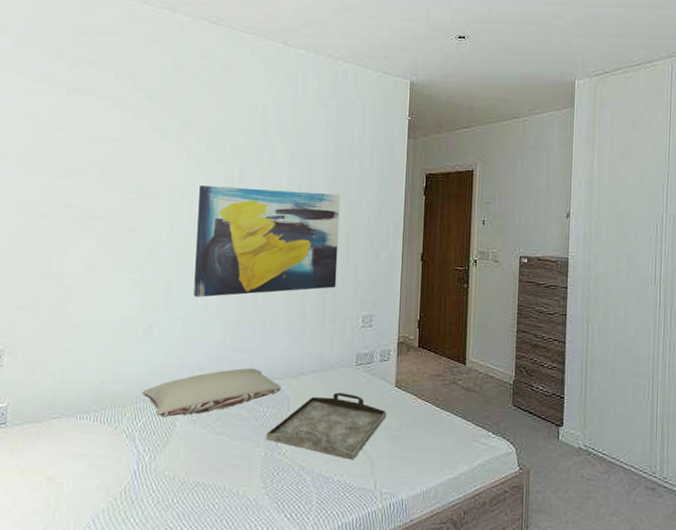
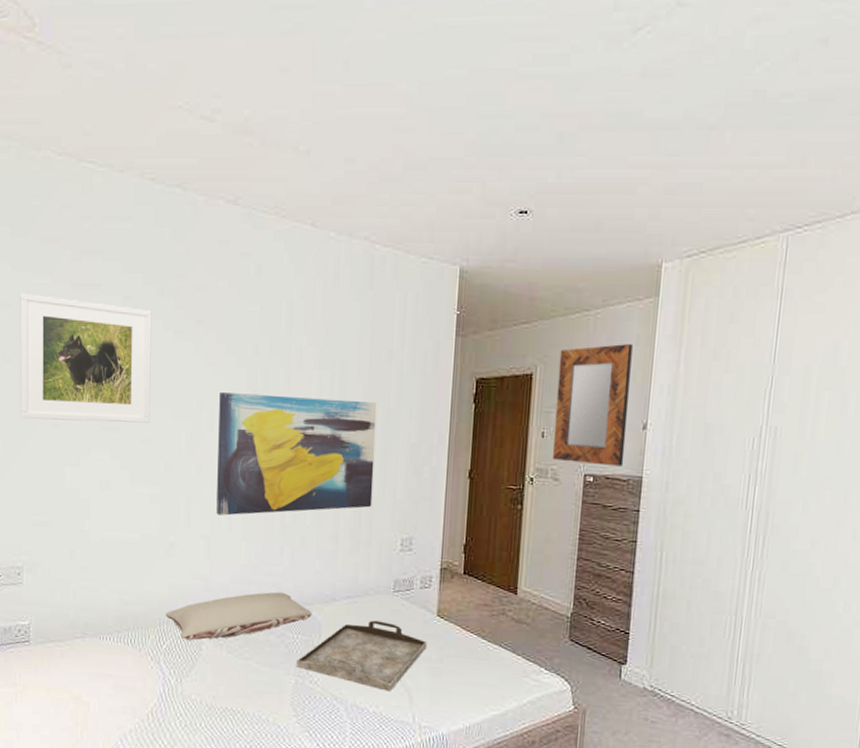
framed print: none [11,96,140,213] -> present [20,293,152,423]
home mirror: none [492,145,555,249] -> present [553,343,633,467]

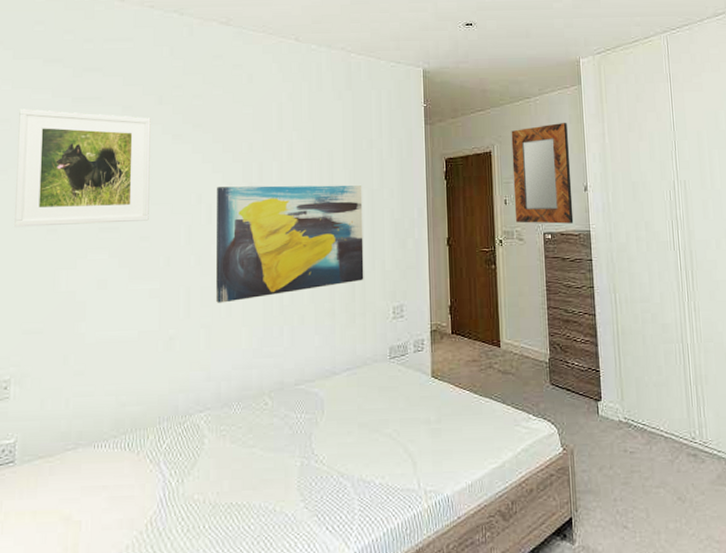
pillow: present [165,592,312,641] -> none [165,372,314,436]
serving tray: present [297,620,428,692] -> none [301,389,425,460]

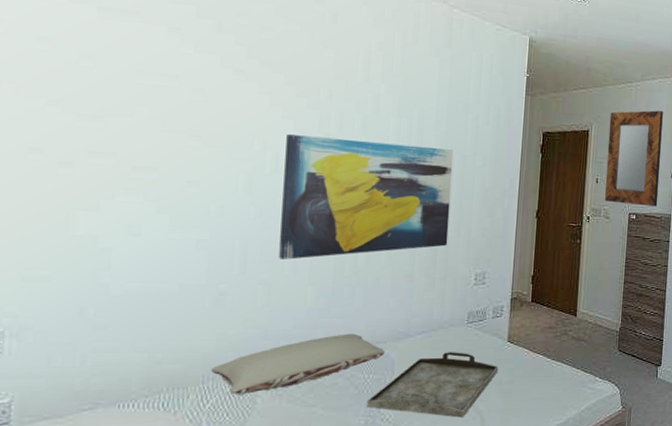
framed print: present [14,108,151,227] -> none [11,9,206,164]
pillow: none [165,372,314,436] -> present [211,333,385,395]
serving tray: none [301,389,425,460] -> present [367,352,499,418]

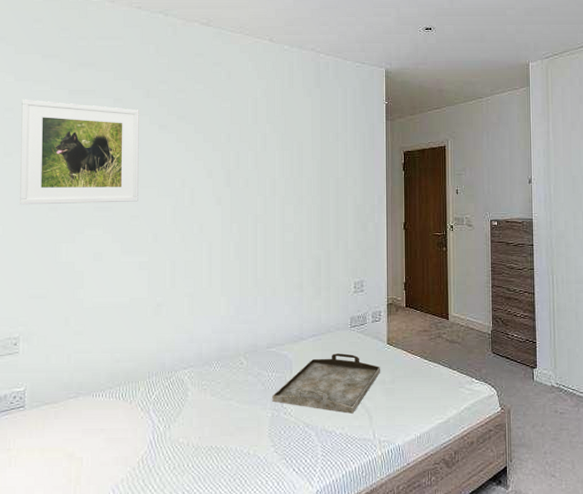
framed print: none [11,9,206,164] -> present [20,99,139,205]
pillow: present [211,333,385,395] -> none [154,337,284,389]
wall art: present [279,134,454,260] -> none [198,173,329,275]
home mirror: present [605,110,663,207] -> none [464,120,518,212]

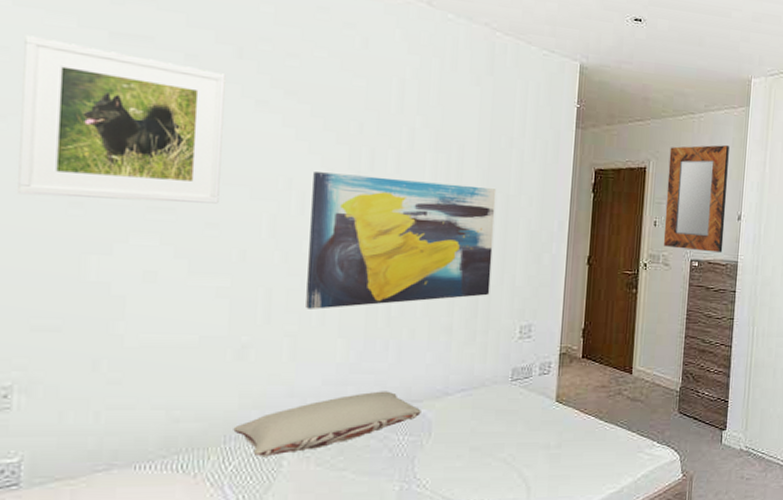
pillow: none [154,337,284,389] -> present [233,391,421,457]
wall art: none [198,173,329,275] -> present [306,172,497,309]
serving tray: present [272,353,381,414] -> none [402,412,546,485]
home mirror: none [464,120,518,212] -> present [664,144,729,253]

